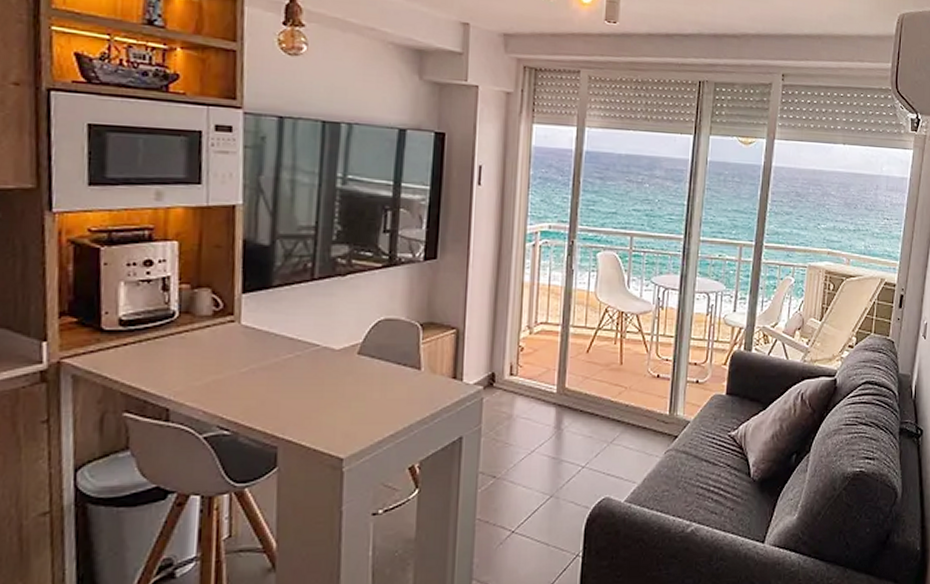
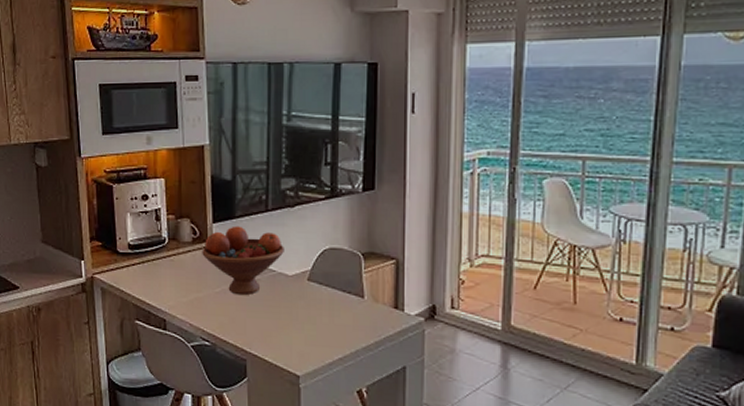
fruit bowl: none [225,296,332,375] -> present [202,225,284,296]

